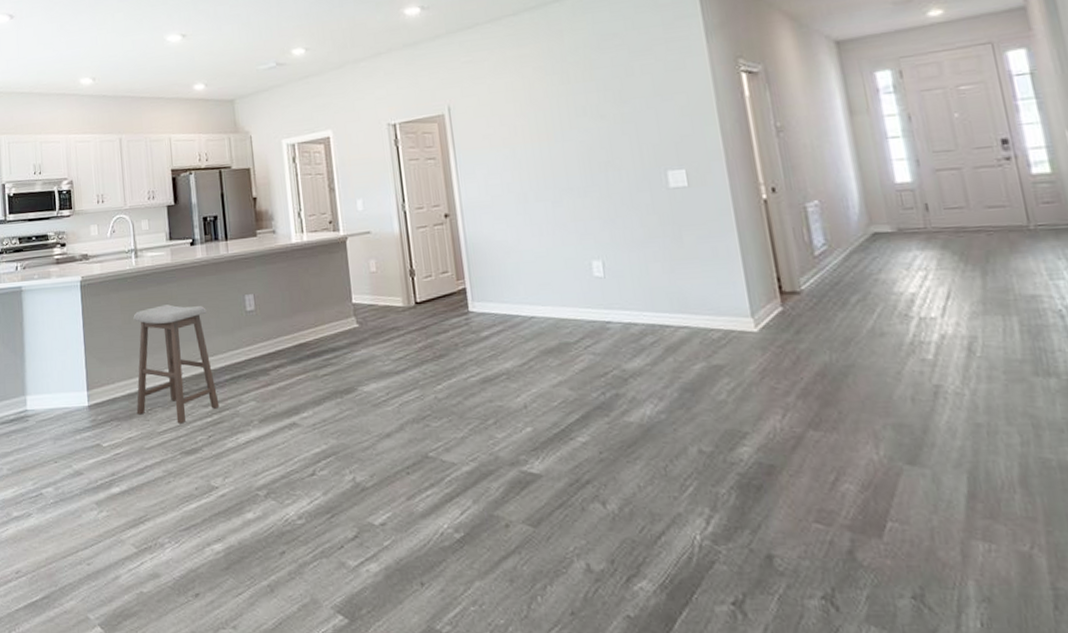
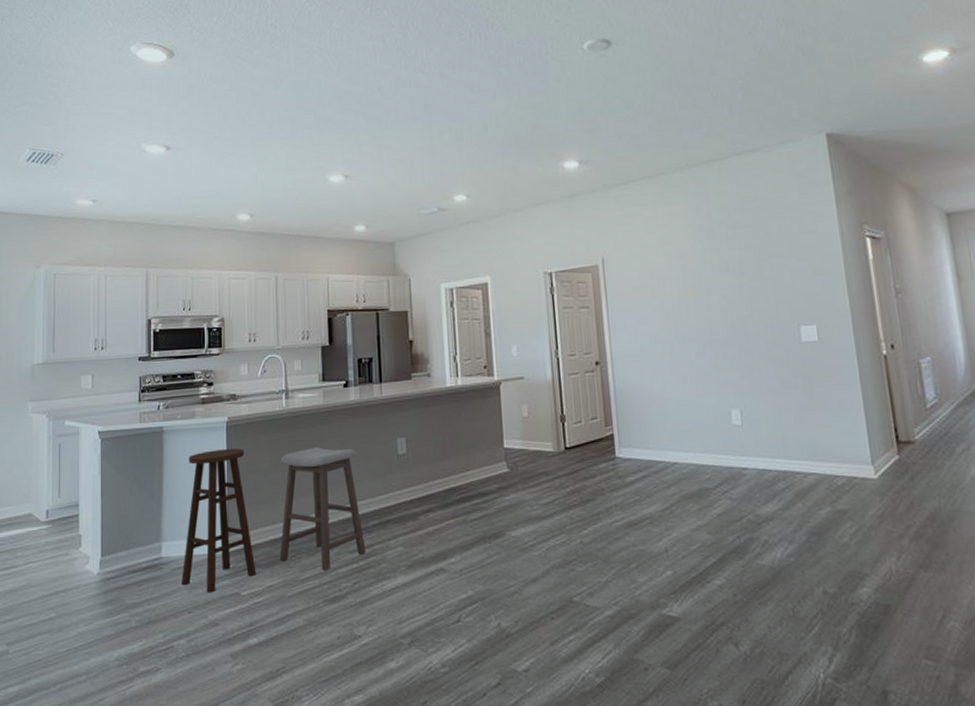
bar stool: none [46,306,116,444] -> present [181,448,257,593]

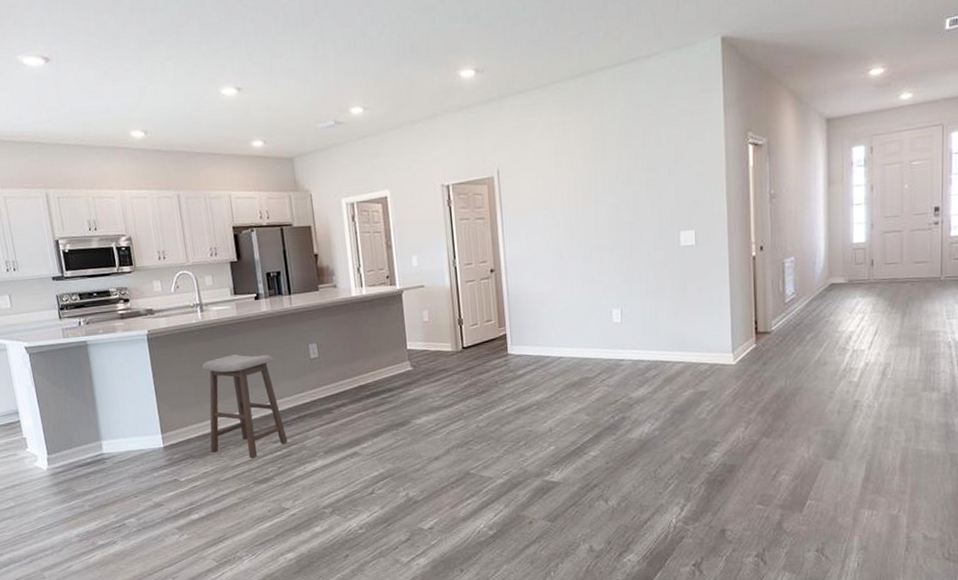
bar stool: present [181,448,257,593] -> none [115,358,191,481]

